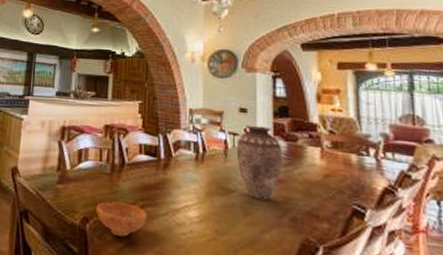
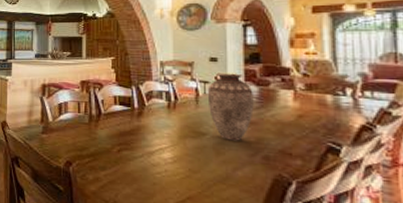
bowl: present [96,201,147,237] -> none [78,147,124,177]

